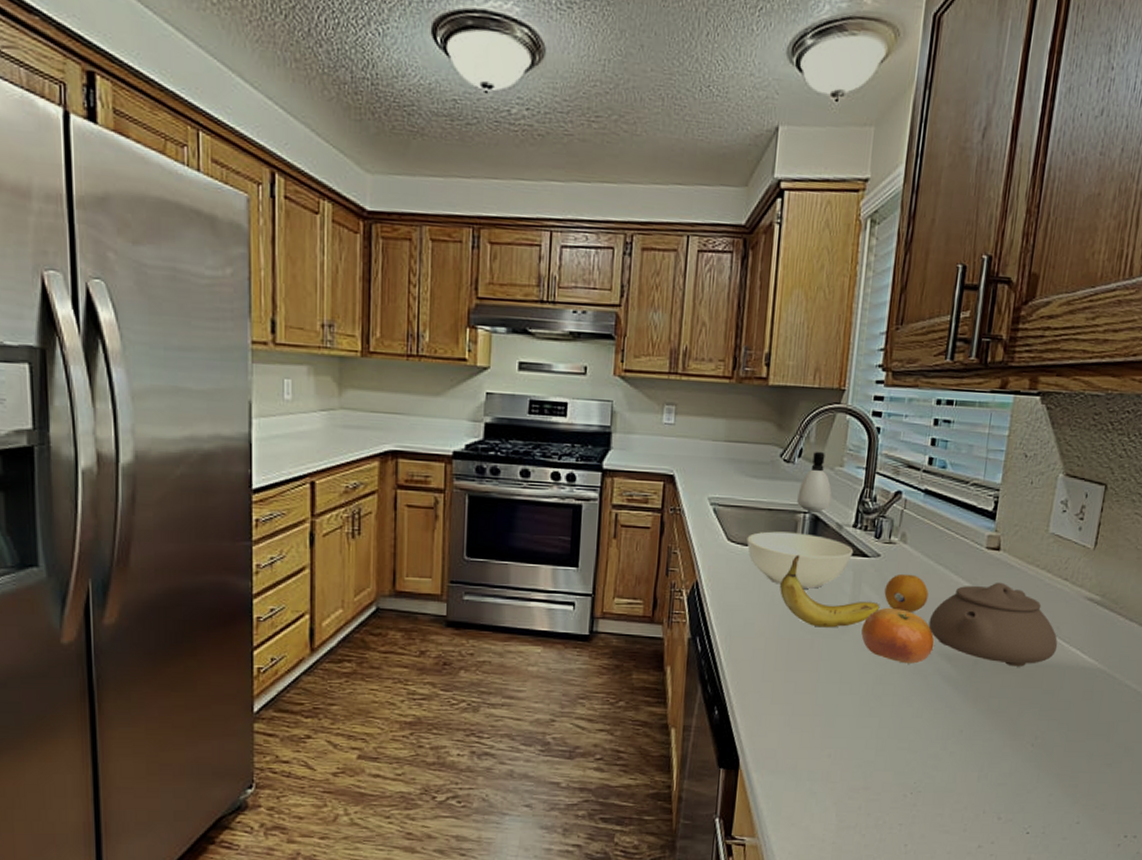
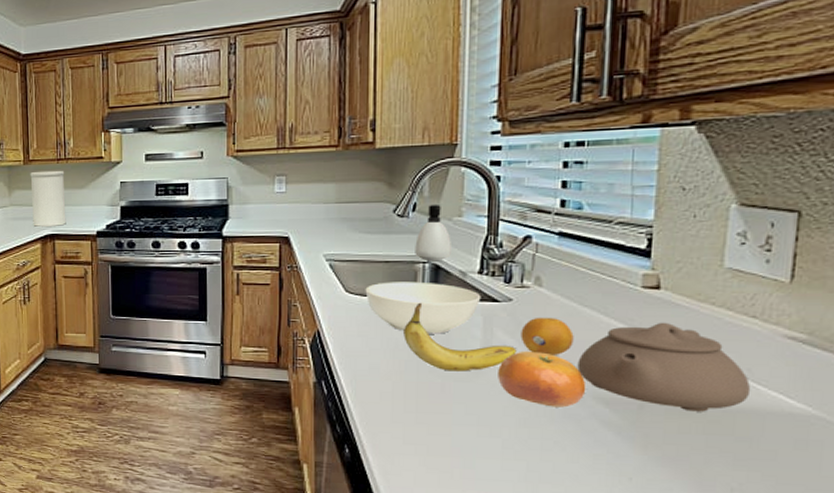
canister: none [369,367,416,442] -> present [30,170,66,228]

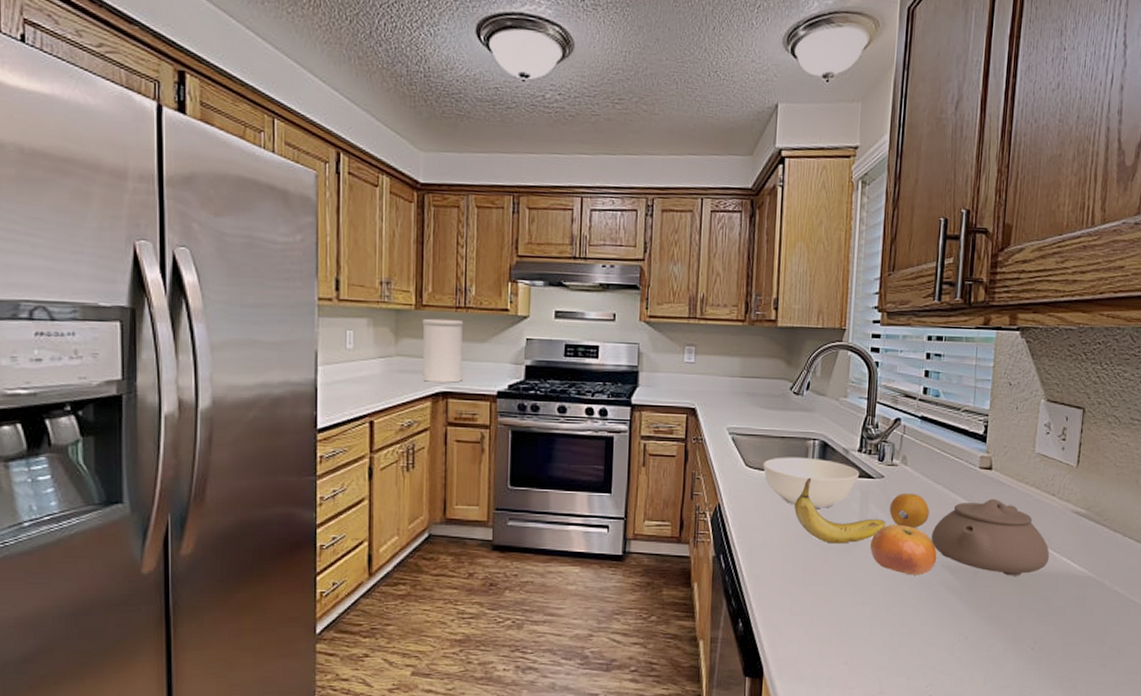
soap dispenser: present [415,204,451,262] -> none [807,384,838,439]

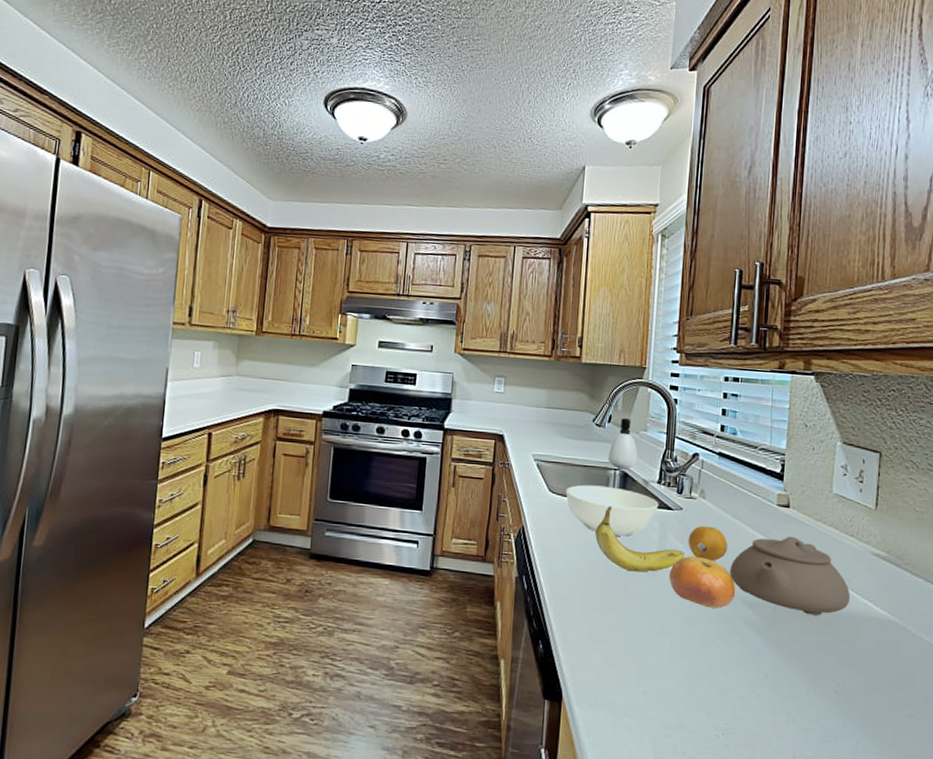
canister: present [422,318,464,384] -> none [258,343,298,402]
soap dispenser: none [807,384,838,439] -> present [608,417,638,470]

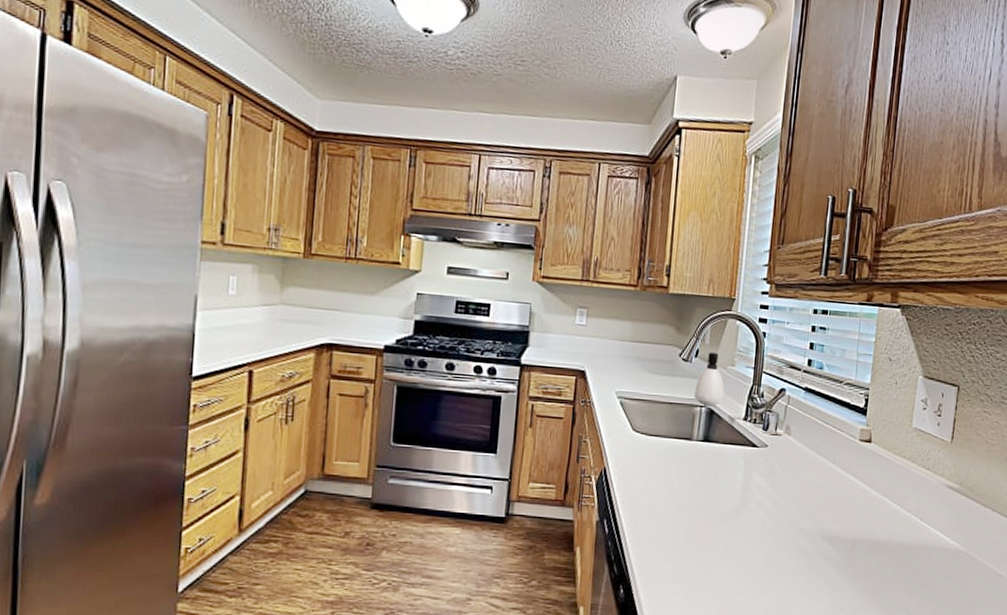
bowl: present [565,484,659,536] -> none [649,423,745,476]
fruit: present [595,506,685,573] -> none [679,444,768,512]
fruit: present [669,555,736,609] -> none [752,493,817,545]
fruit: present [688,525,728,561] -> none [772,462,811,498]
teapot: present [730,536,851,616] -> none [811,471,924,548]

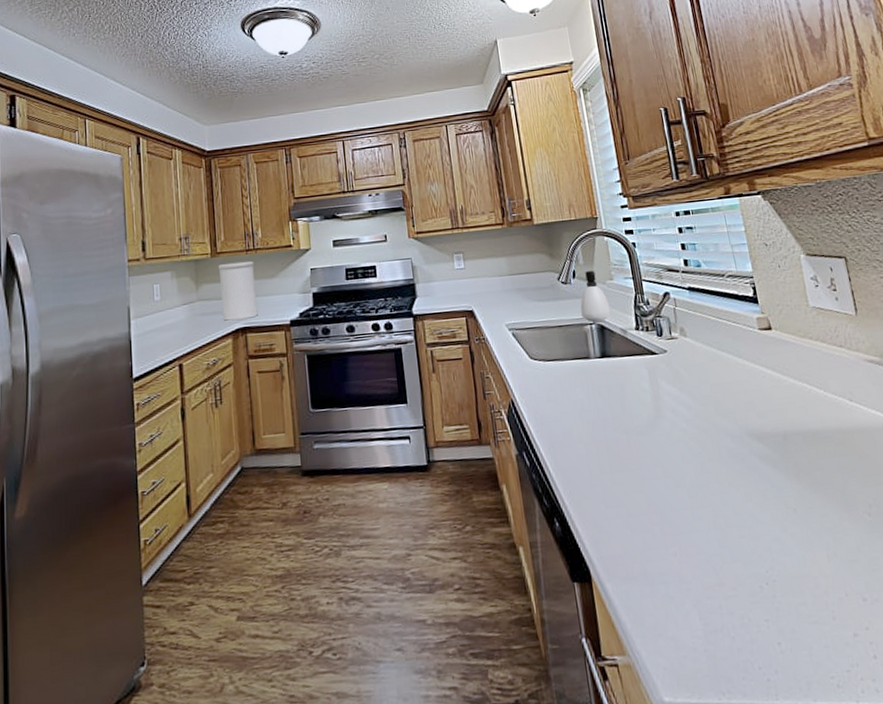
canister: none [307,268,353,335] -> present [218,261,258,321]

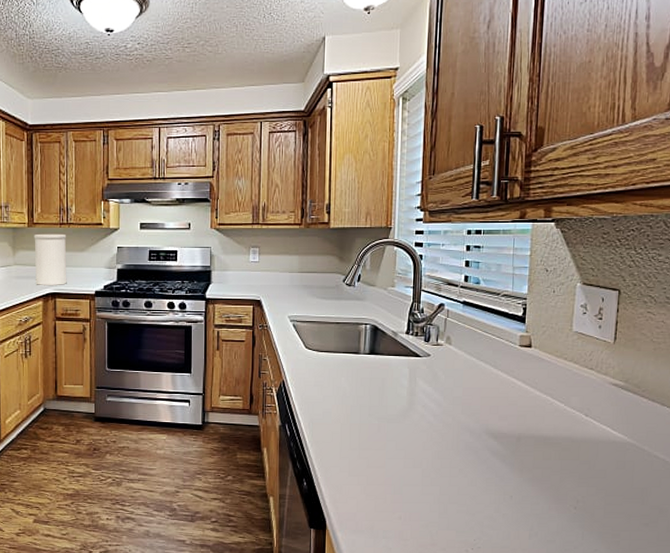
soap dispenser: present [580,270,611,323] -> none [359,276,386,324]

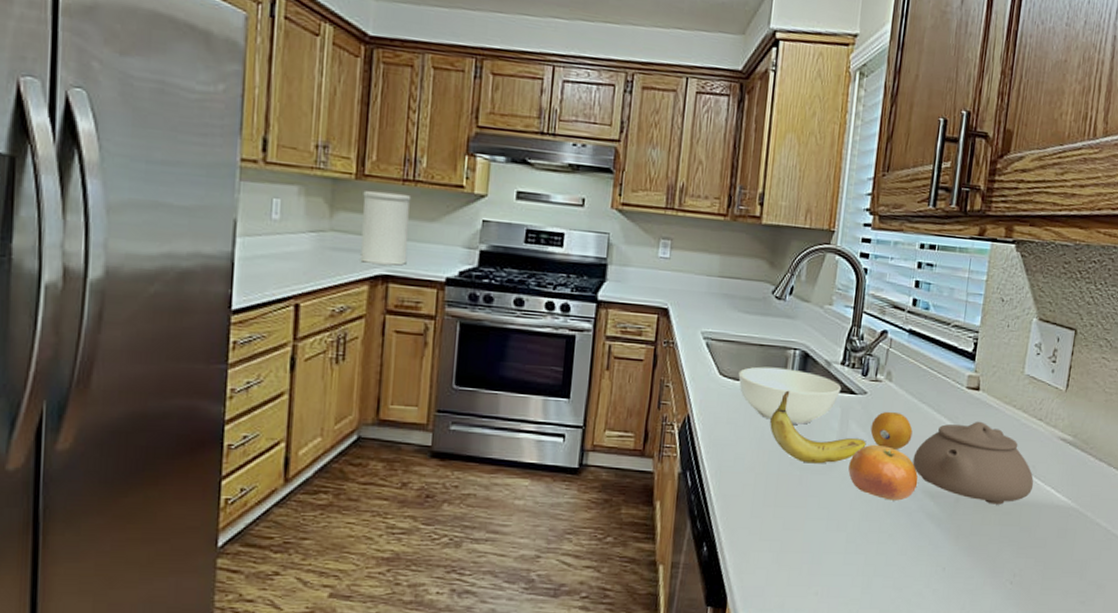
bowl: none [321,340,408,383] -> present [738,366,842,425]
fruit: none [350,357,433,414] -> present [770,390,866,464]
fruit: none [419,396,482,442] -> present [848,444,918,501]
fruit: none [436,369,473,400] -> present [870,411,913,450]
teapot: none [475,373,590,442] -> present [912,421,1034,505]

